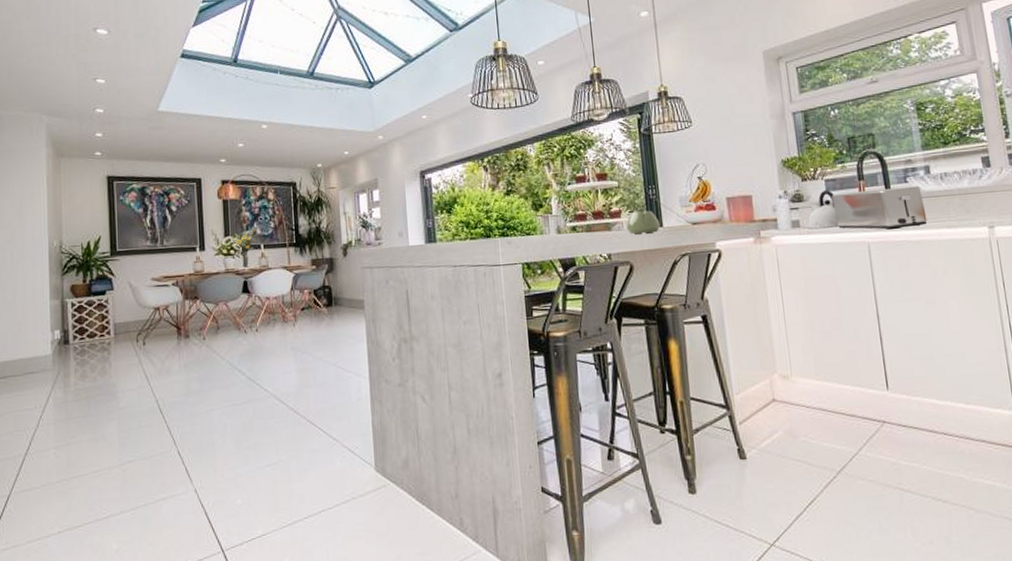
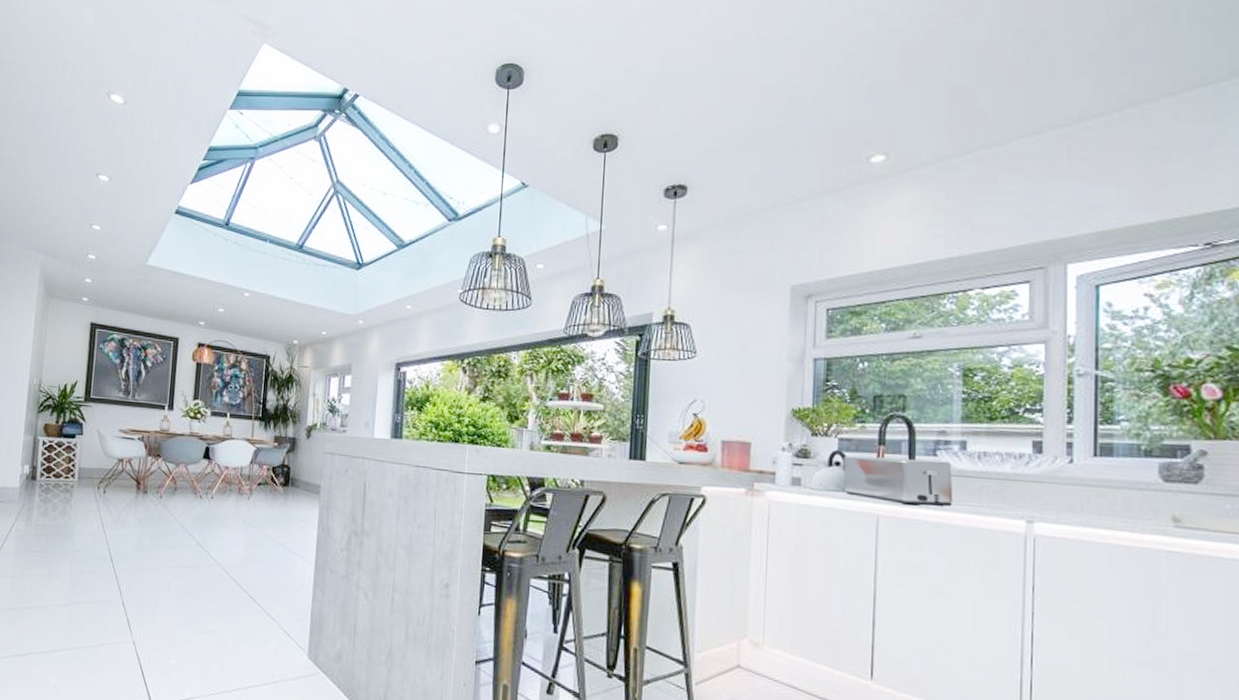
bouquet: present [228,226,258,269] -> none [197,394,226,435]
teapot: present [626,207,660,236] -> none [605,436,643,467]

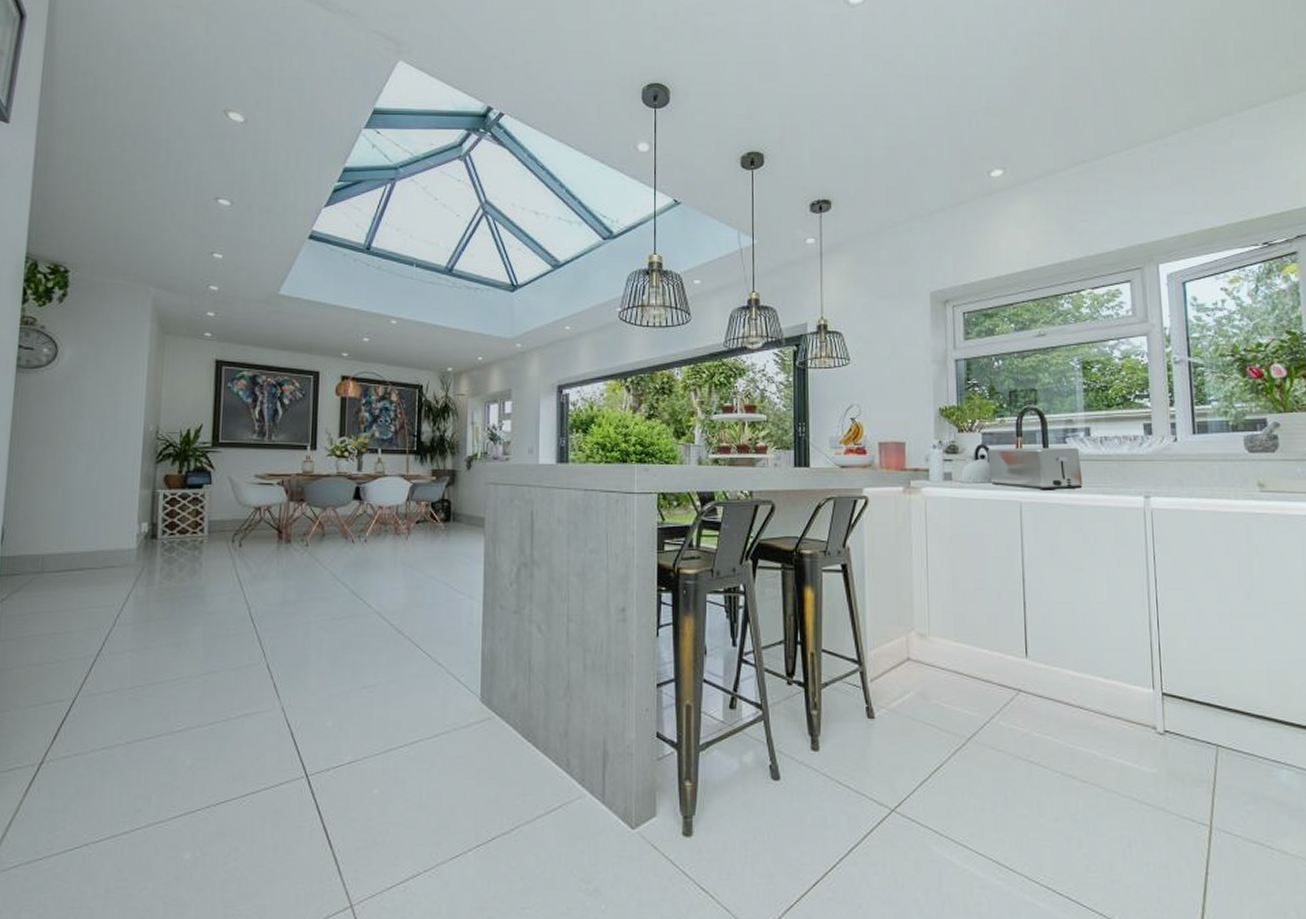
bouquet: none [197,394,226,435] -> present [344,429,376,474]

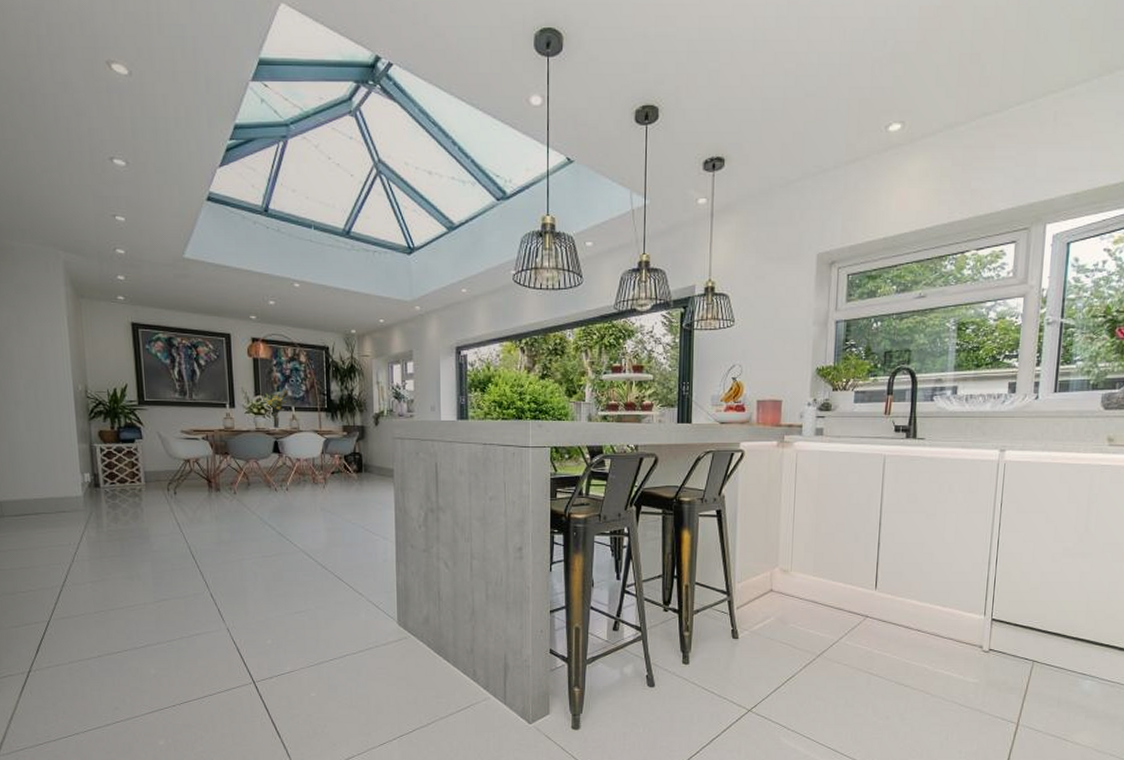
kettle: present [960,444,993,485] -> none [830,402,861,439]
toaster: present [987,447,1083,490] -> none [858,405,945,444]

